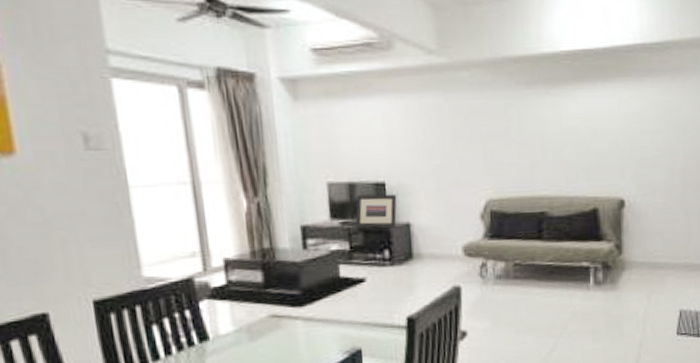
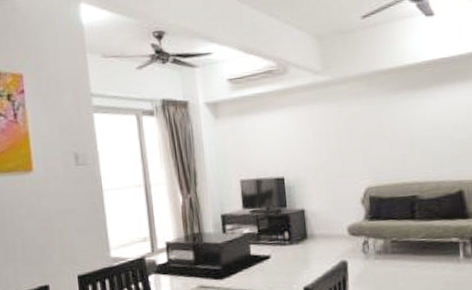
picture frame: present [355,194,397,228] -> none [262,187,294,215]

